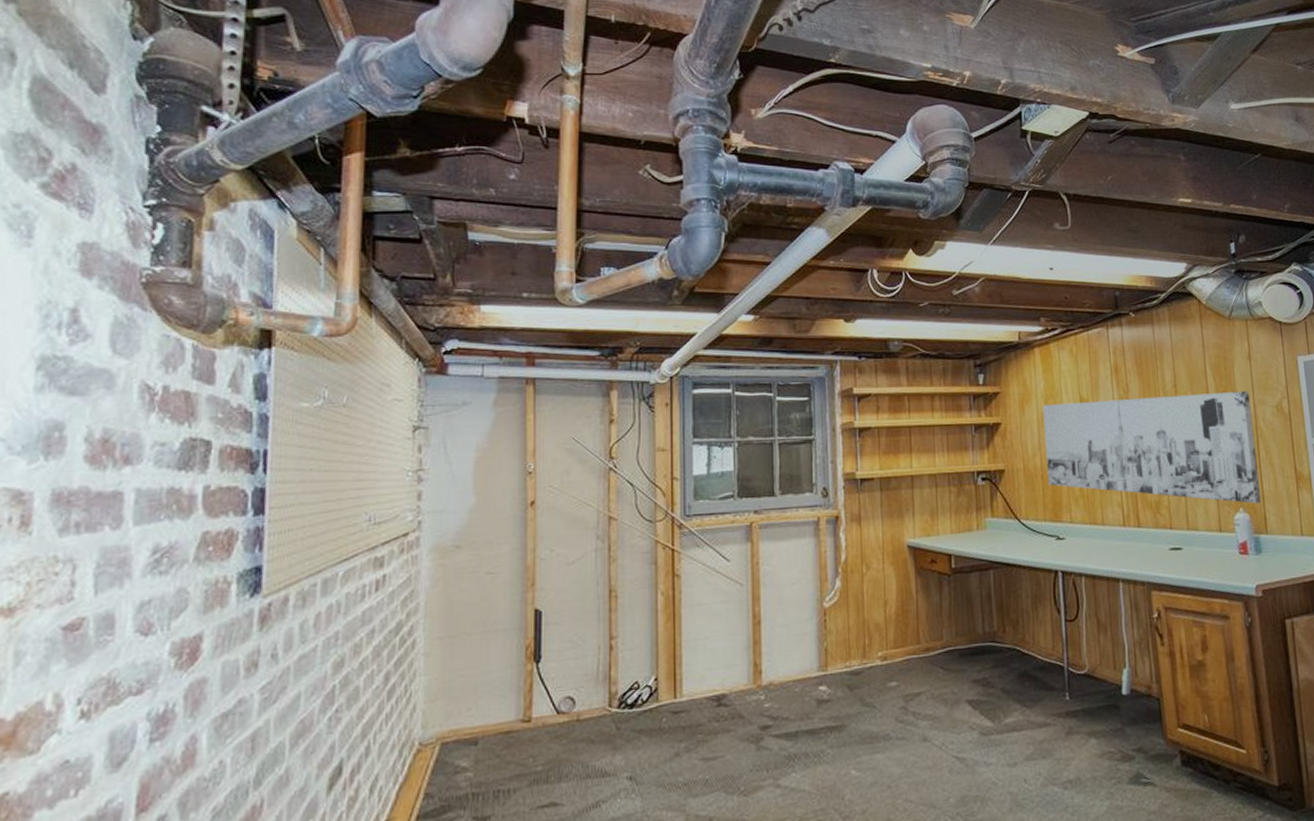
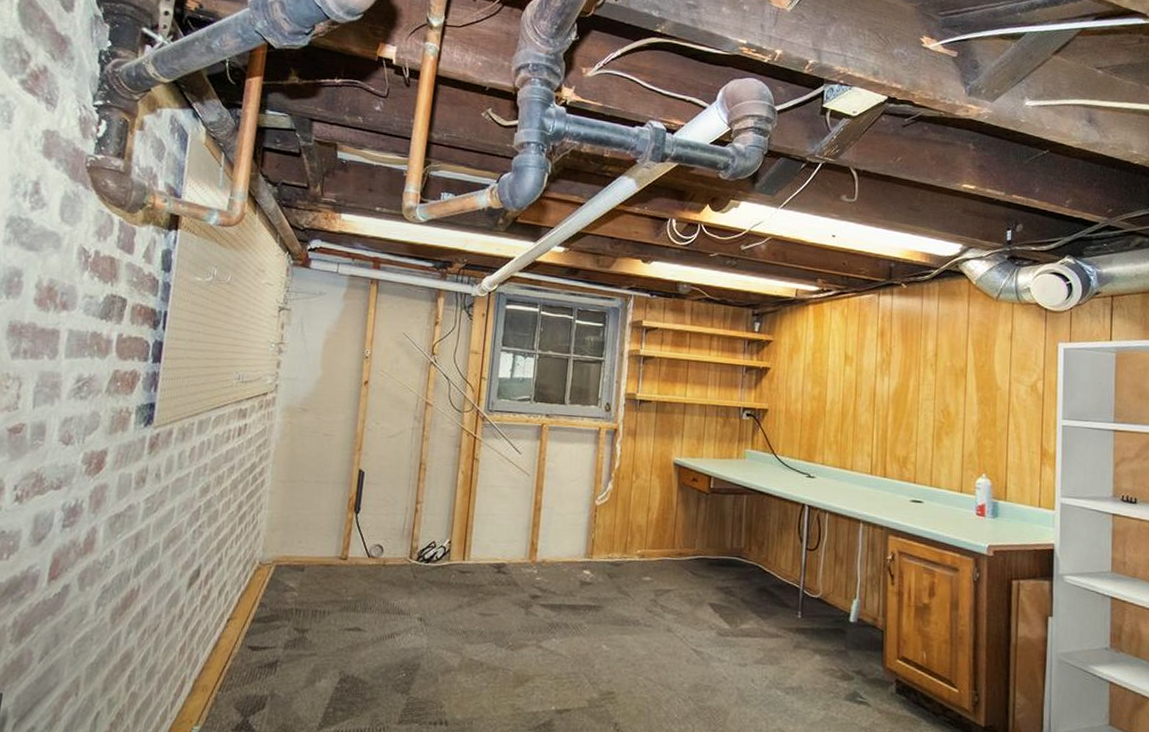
wall art: present [1042,391,1262,504] -> none [806,356,1007,472]

